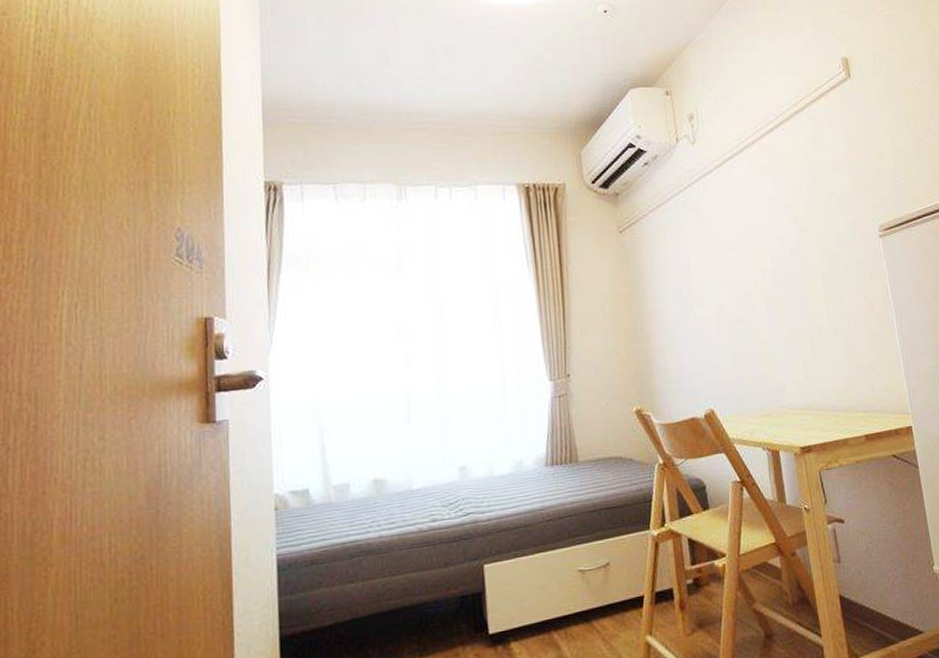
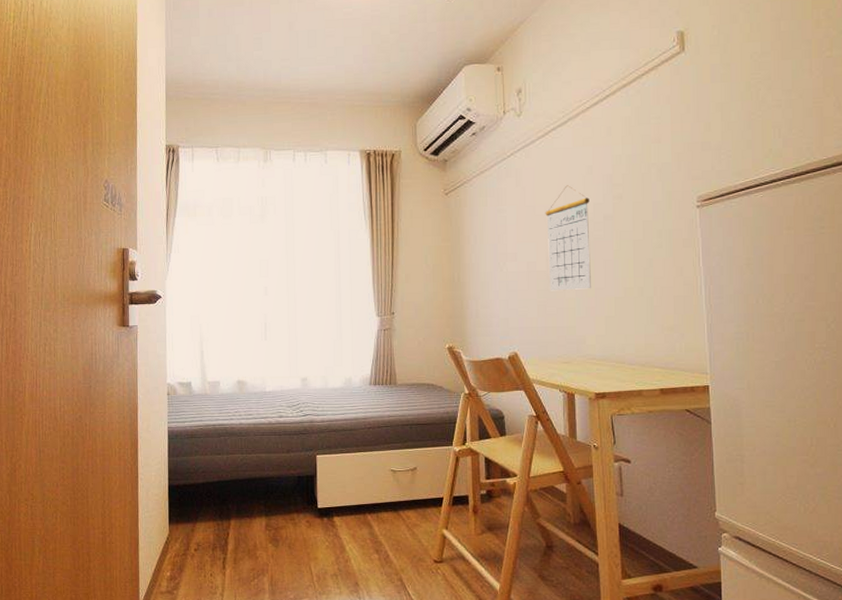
calendar: none [729,218,785,336] -> present [545,185,591,291]

